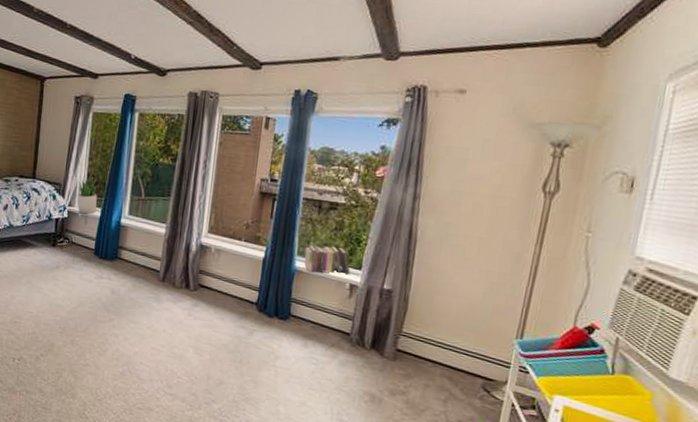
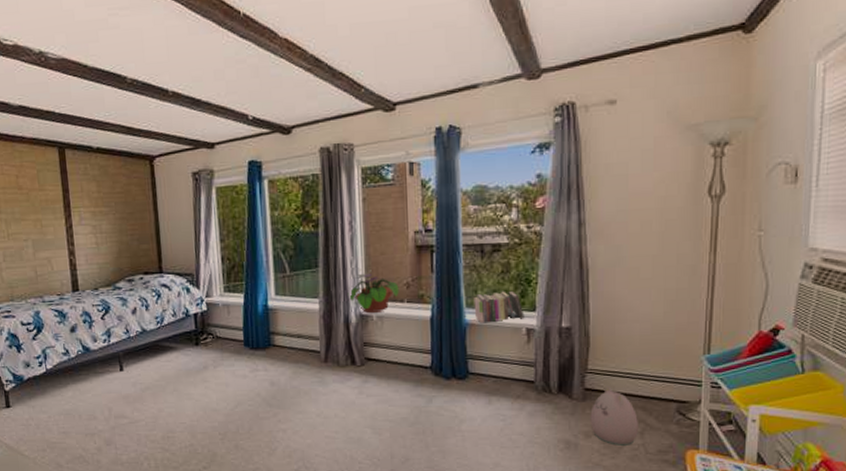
planter: present [77,176,97,215] -> none [213,259,239,305]
potted flower: none [192,204,240,246] -> present [347,269,399,313]
plush toy: none [396,350,444,410] -> present [590,385,638,446]

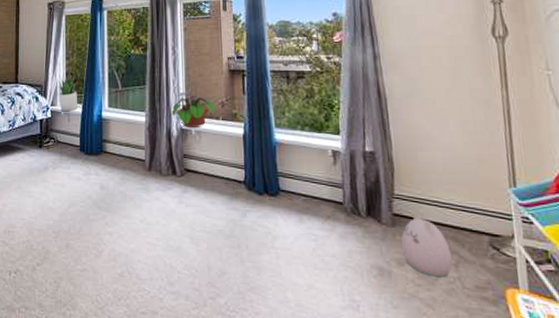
planter: none [213,259,239,305] -> present [58,75,78,113]
books: present [474,290,524,323] -> none [282,114,330,143]

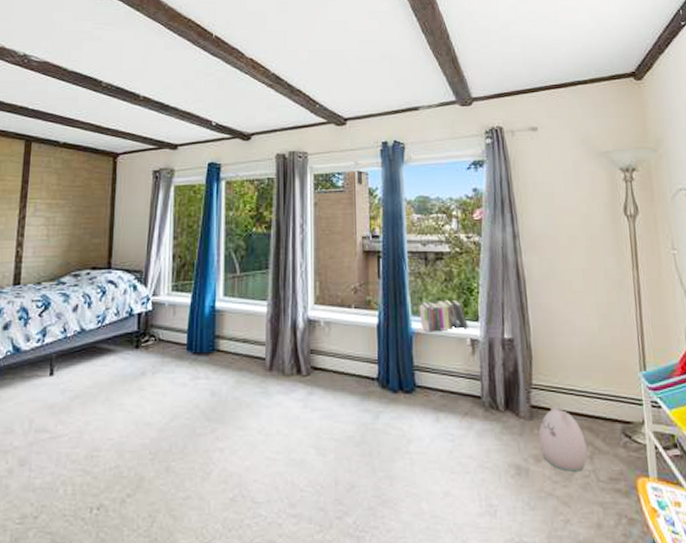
planter: present [58,75,78,113] -> none [162,257,187,304]
potted flower: present [170,88,215,127] -> none [296,272,347,318]
books: none [282,114,330,143] -> present [419,299,468,332]

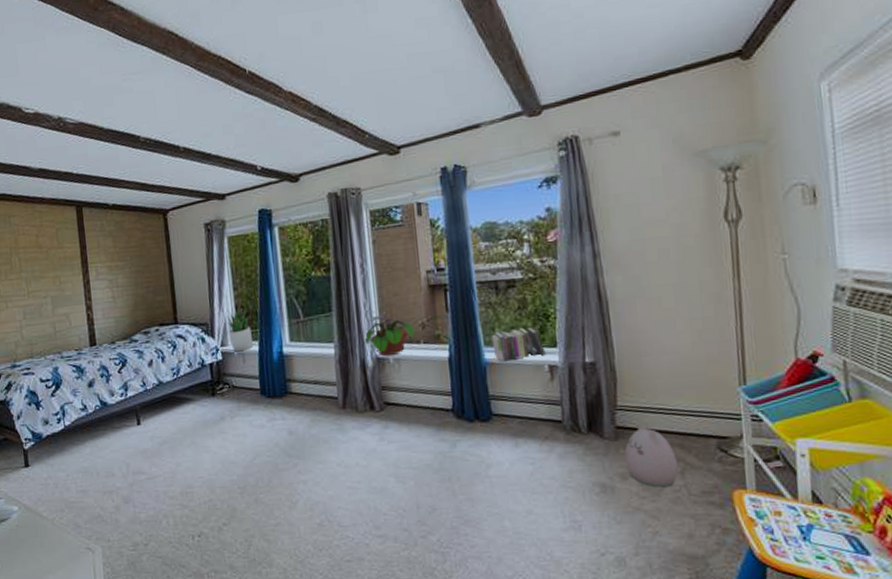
planter: none [162,257,187,304] -> present [227,307,254,353]
potted flower: none [296,272,347,318] -> present [362,311,415,356]

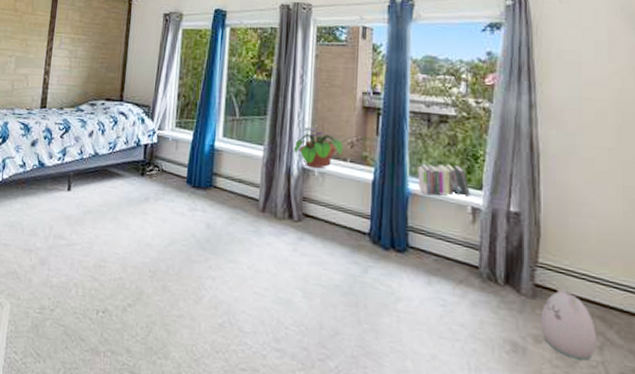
planter: present [227,307,254,353] -> none [167,96,189,139]

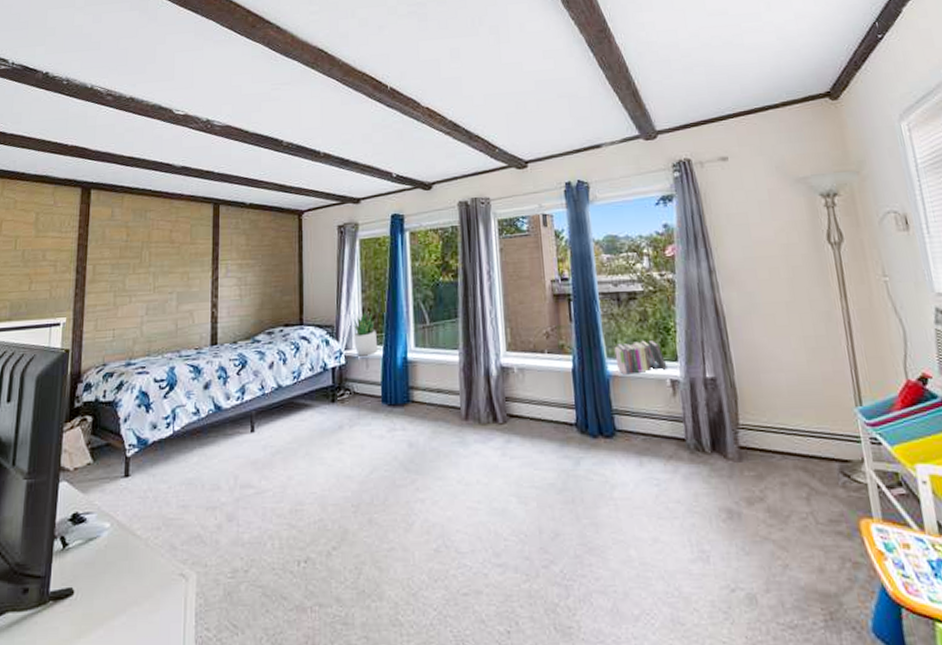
planter: none [167,96,189,139] -> present [353,310,378,358]
potted flower: present [292,122,343,168] -> none [487,318,539,365]
plush toy: present [541,284,596,361] -> none [749,442,804,514]

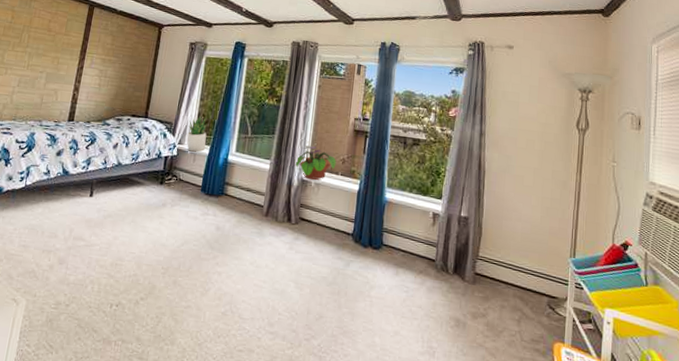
potted flower: none [487,318,539,365] -> present [294,141,337,180]
books: present [614,339,668,375] -> none [393,178,433,205]

